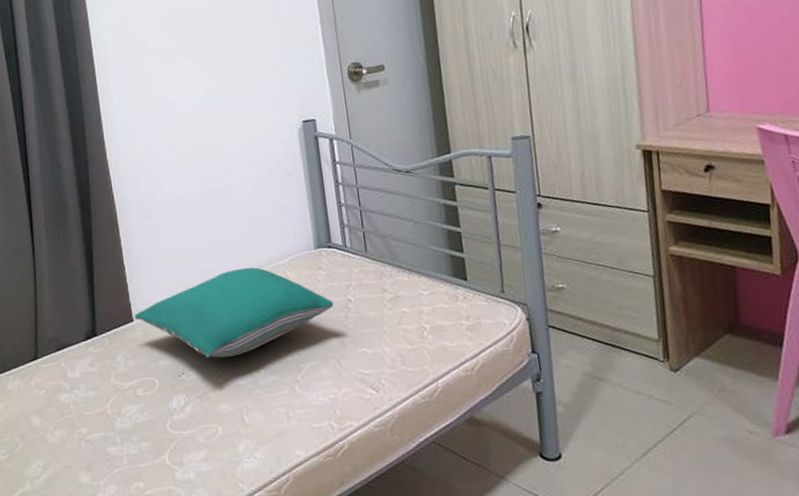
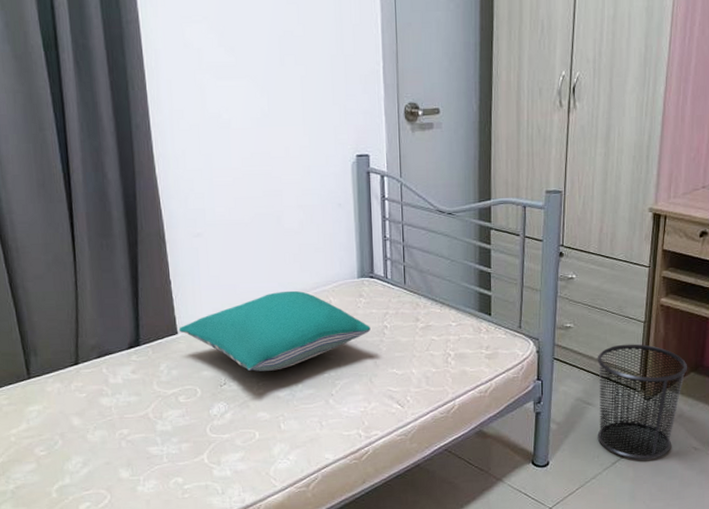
waste bin: none [601,303,721,449] -> present [597,344,688,460]

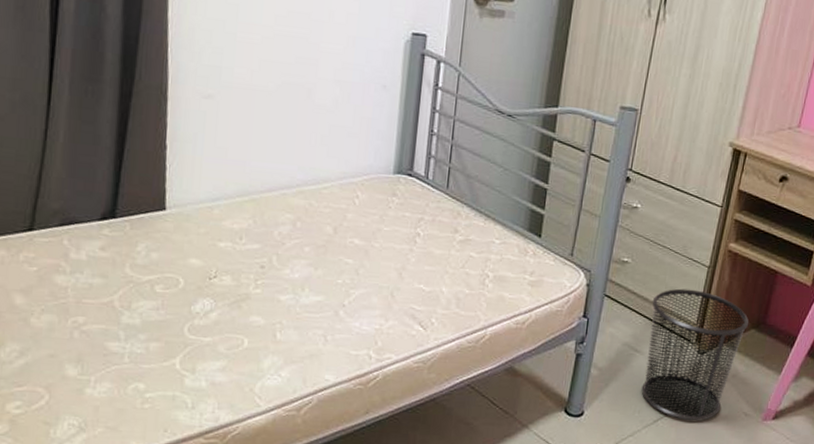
pillow: present [178,290,371,372] -> none [167,177,401,269]

